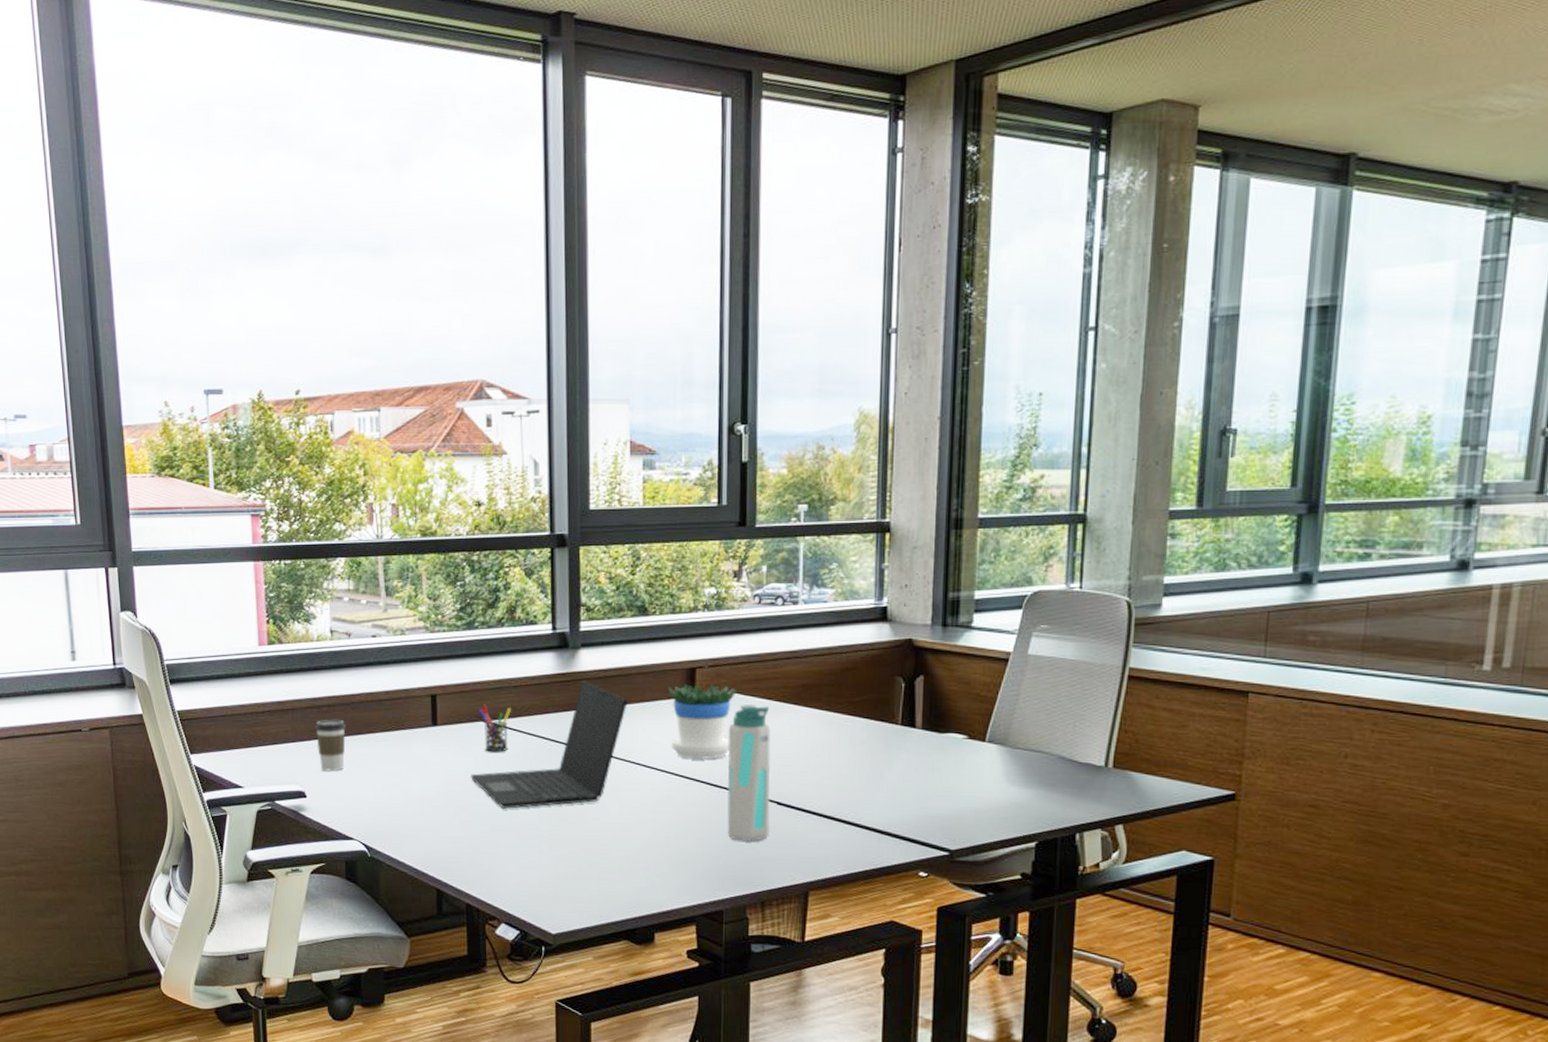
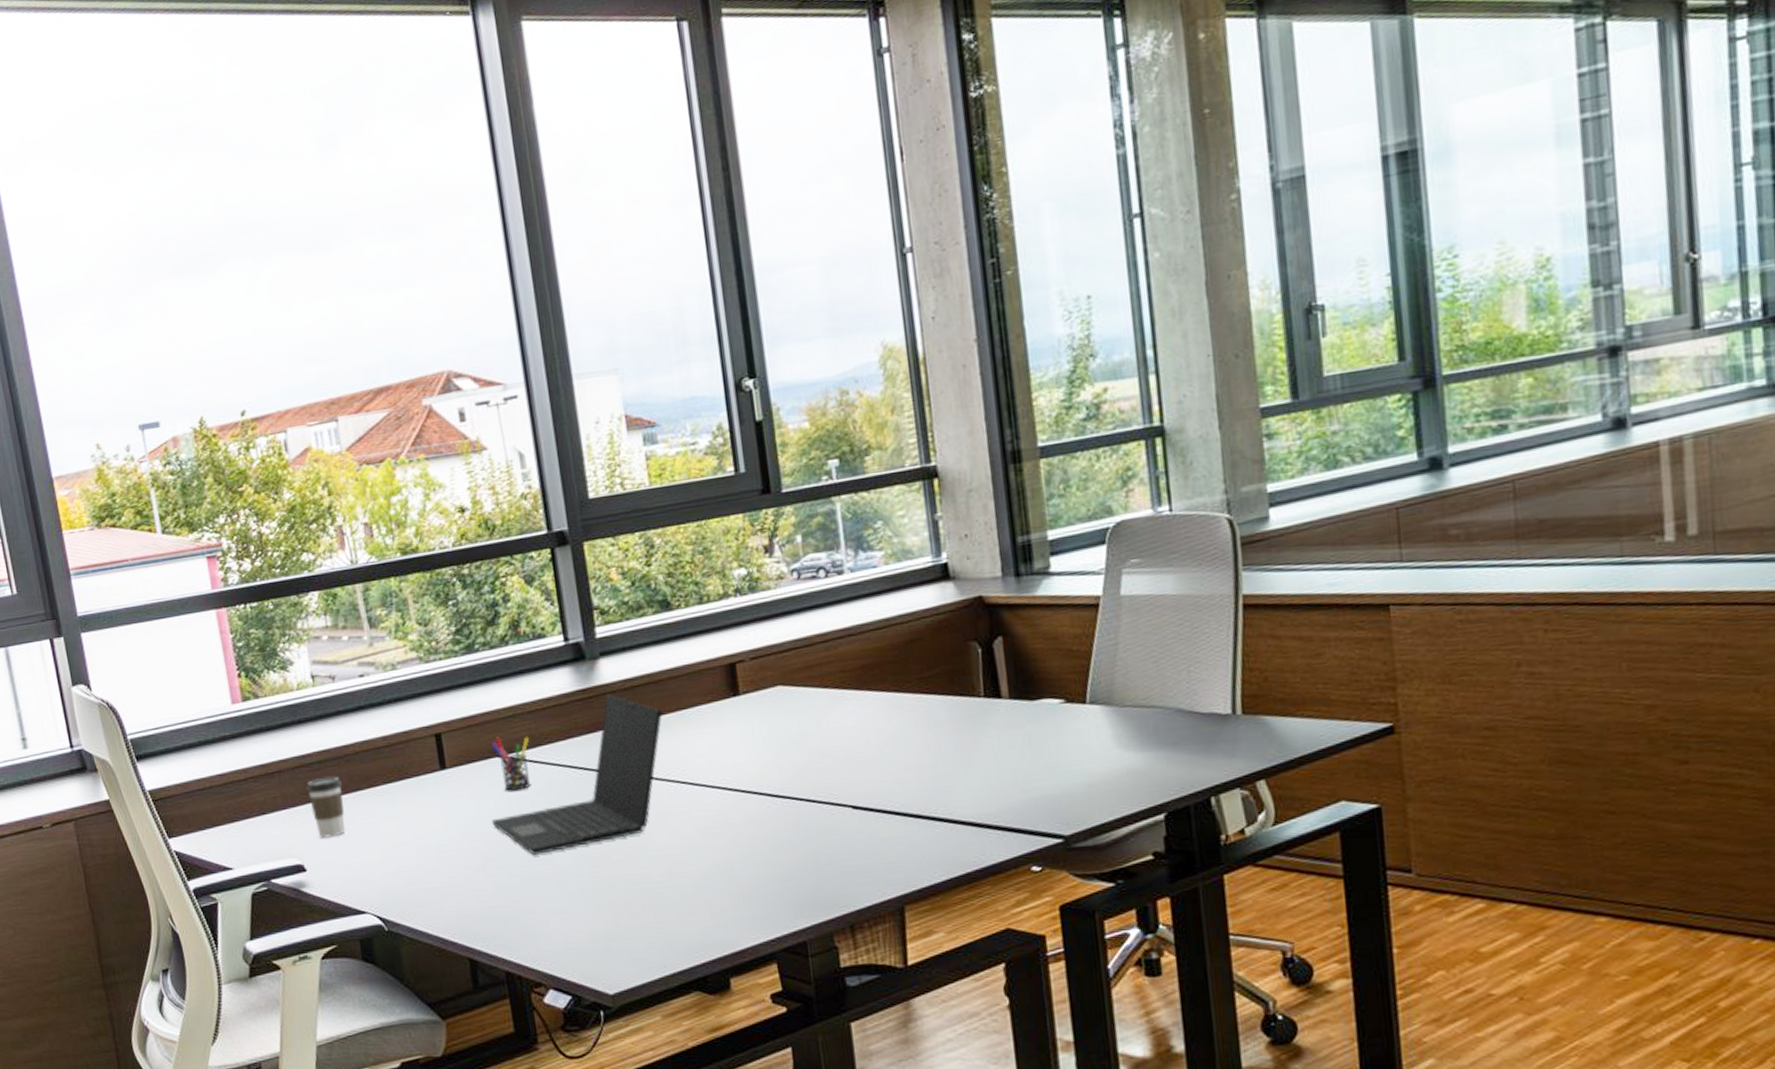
flowerpot: present [668,684,737,760] -> none [706,679,788,769]
water bottle: present [727,704,771,842] -> none [782,696,849,857]

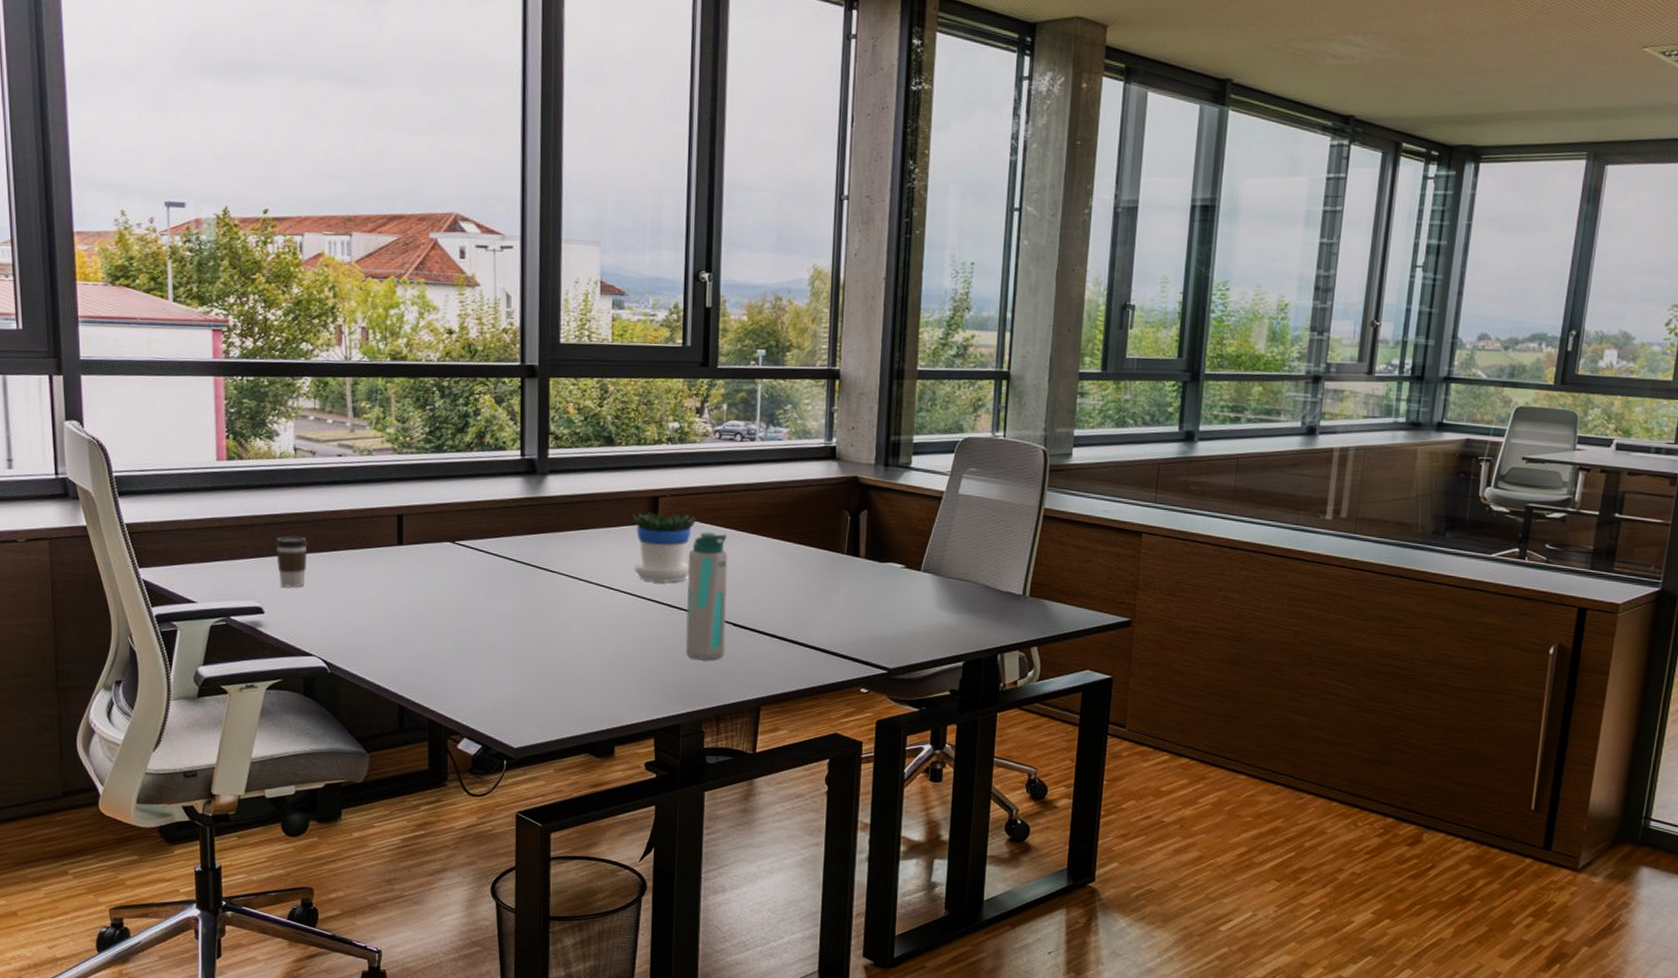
laptop: present [491,694,662,855] -> none [435,505,593,627]
pen holder: present [491,737,531,791] -> none [445,525,478,572]
flowerpot: none [706,679,788,769] -> present [632,512,697,583]
water bottle: none [782,696,849,857] -> present [685,532,728,660]

